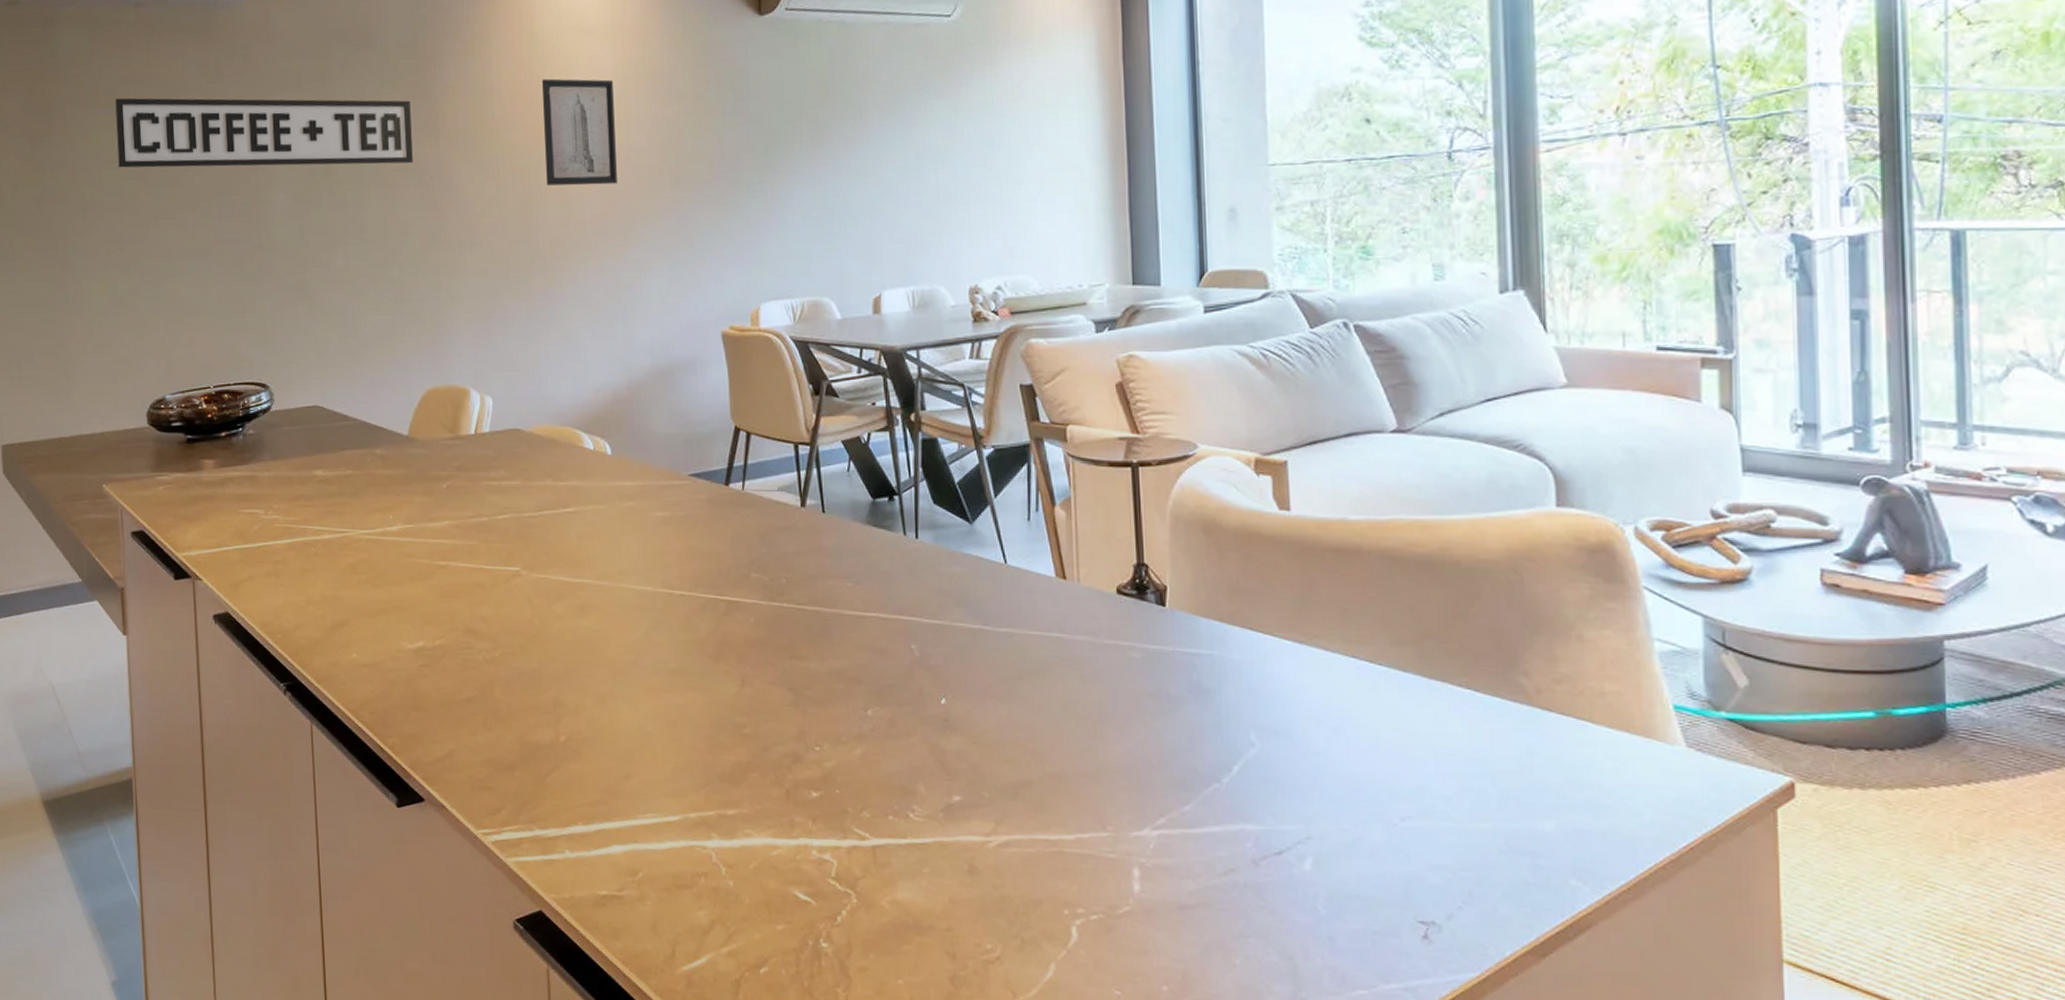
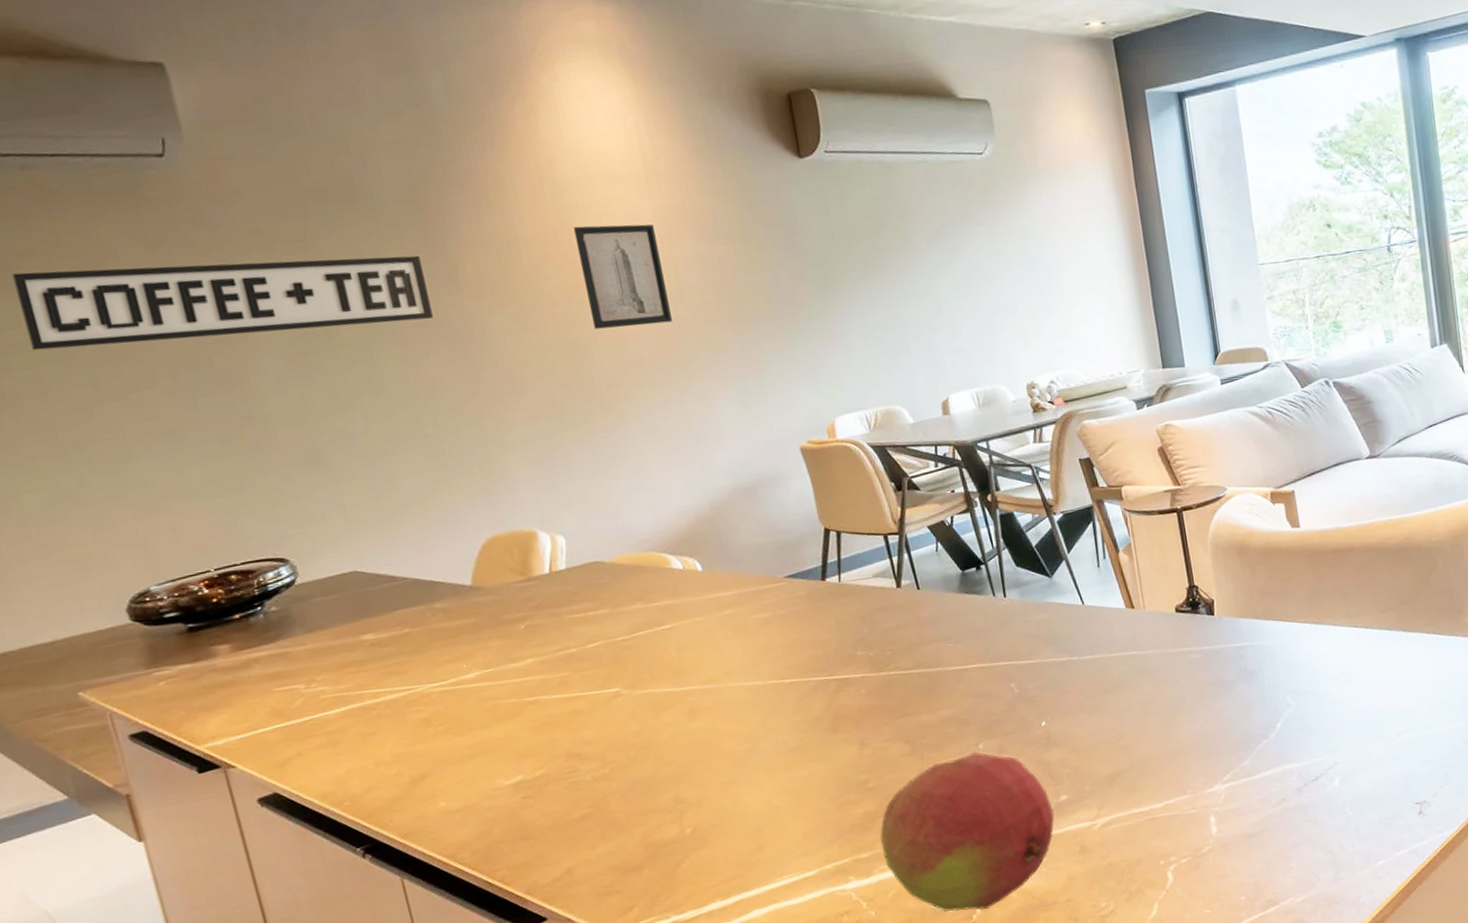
fruit: none [748,717,944,914] -> present [879,751,1055,912]

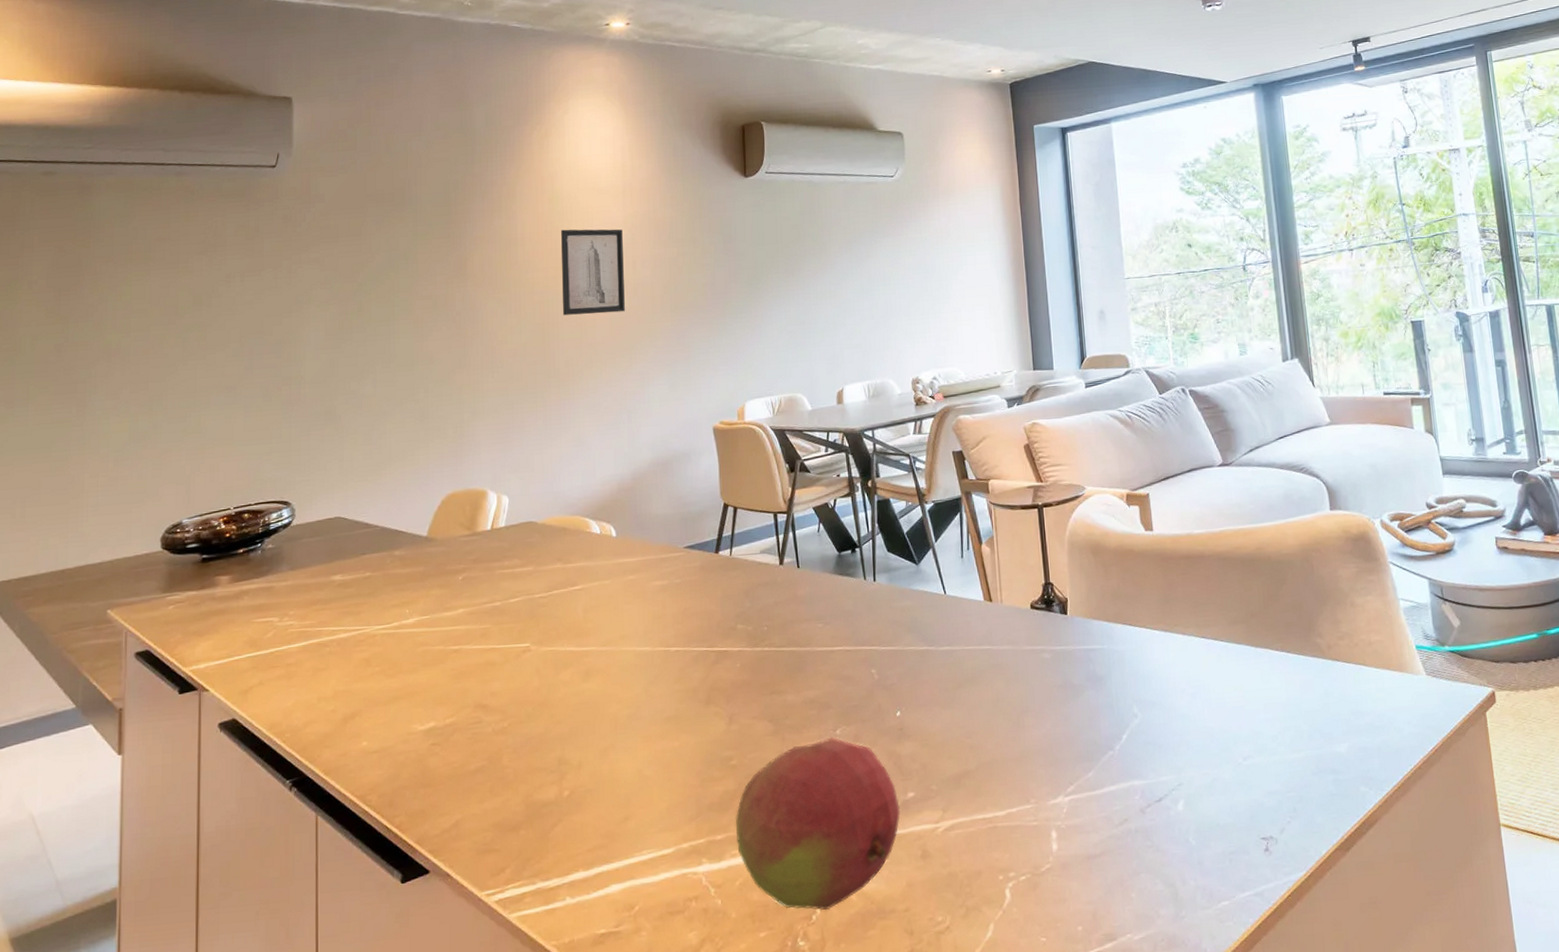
sign: present [11,255,433,351] -> none [148,249,442,316]

